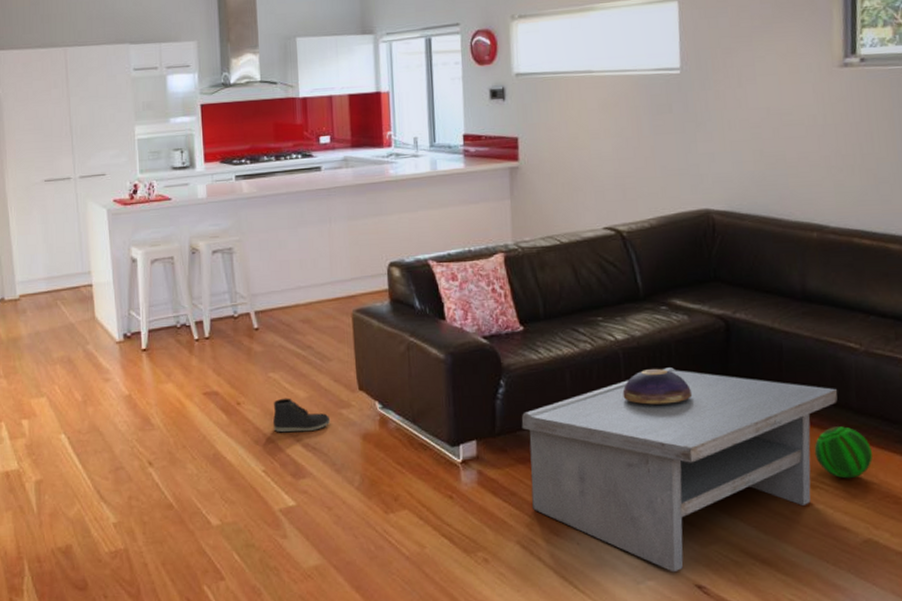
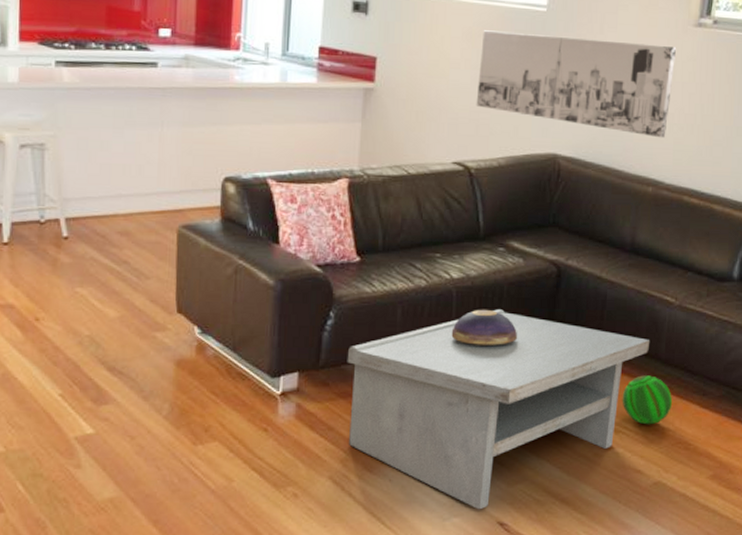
sneaker: present [273,398,331,433] -> none [76,316,142,355]
wall art: none [618,90,824,182] -> present [476,30,677,138]

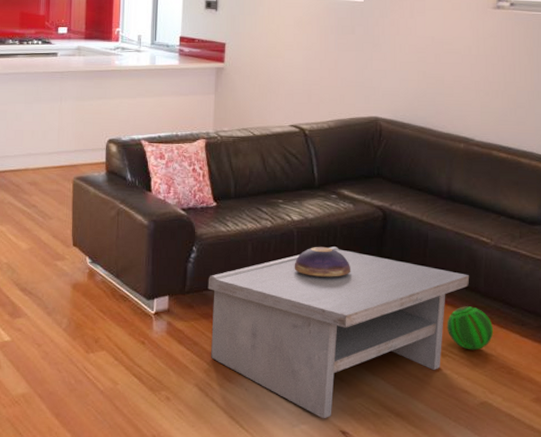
wall art: present [476,30,677,138] -> none [308,19,479,103]

